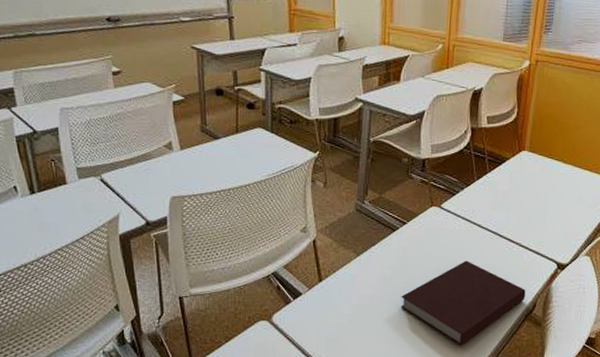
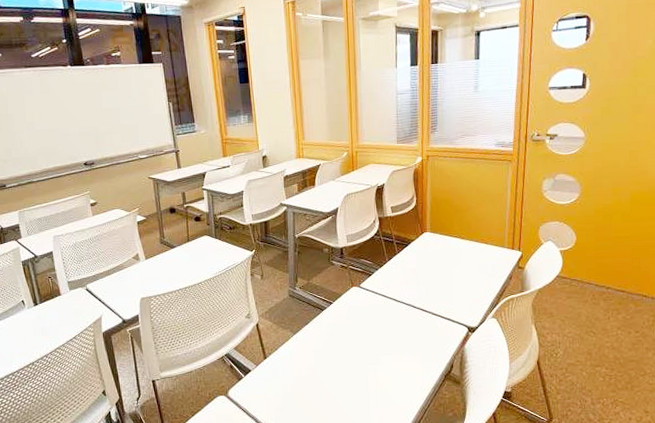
notebook: present [400,260,526,346] -> none [334,331,443,407]

